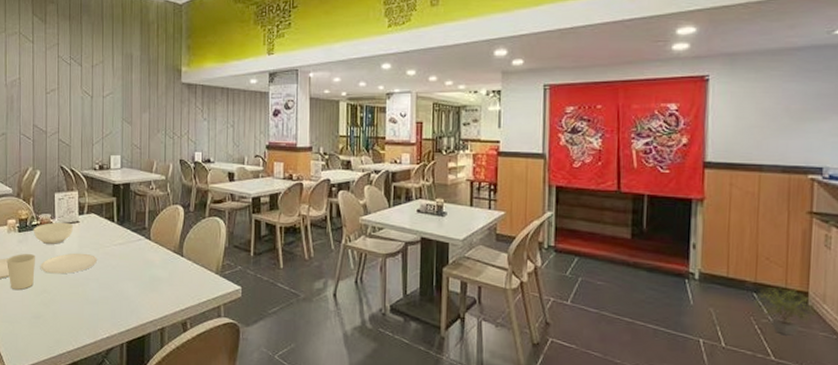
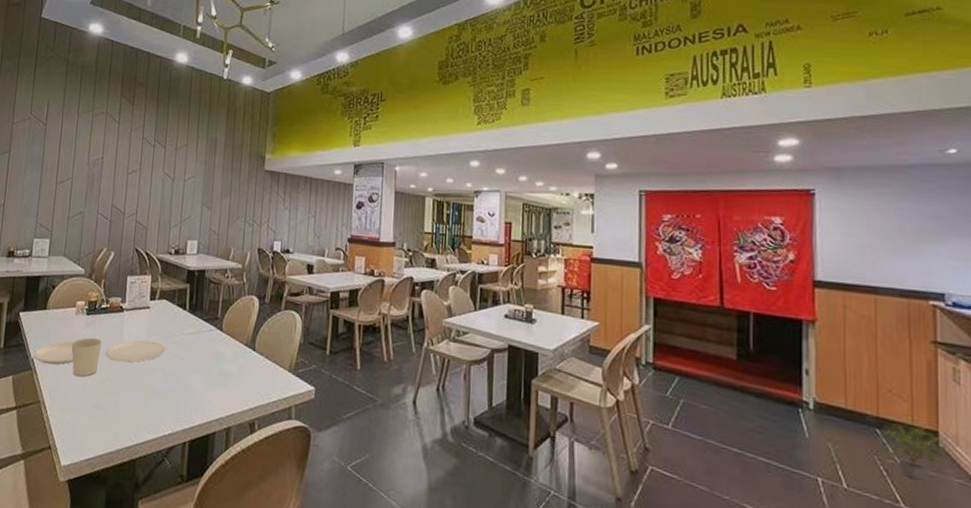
bowl: present [33,222,74,244] -> none [101,306,144,330]

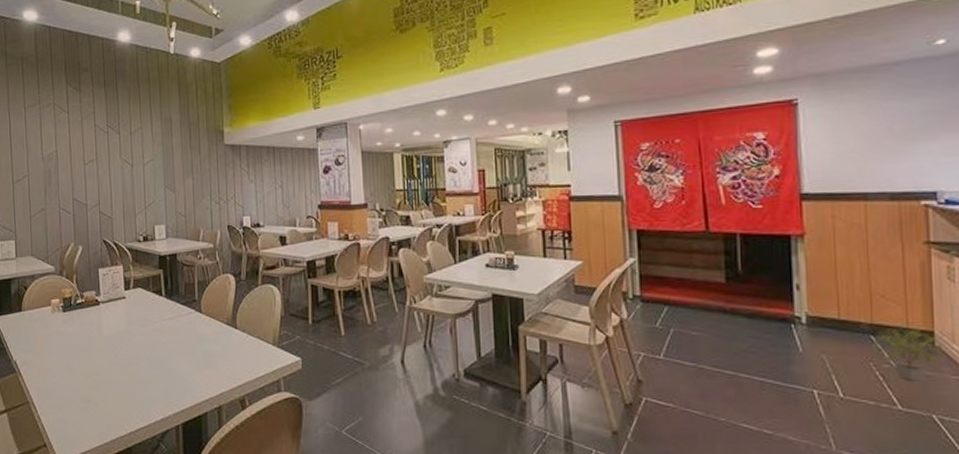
plate: present [34,341,74,364] -> none [16,340,56,365]
dixie cup: present [71,338,102,377] -> none [52,335,83,373]
plate: present [105,340,166,363] -> none [87,330,147,354]

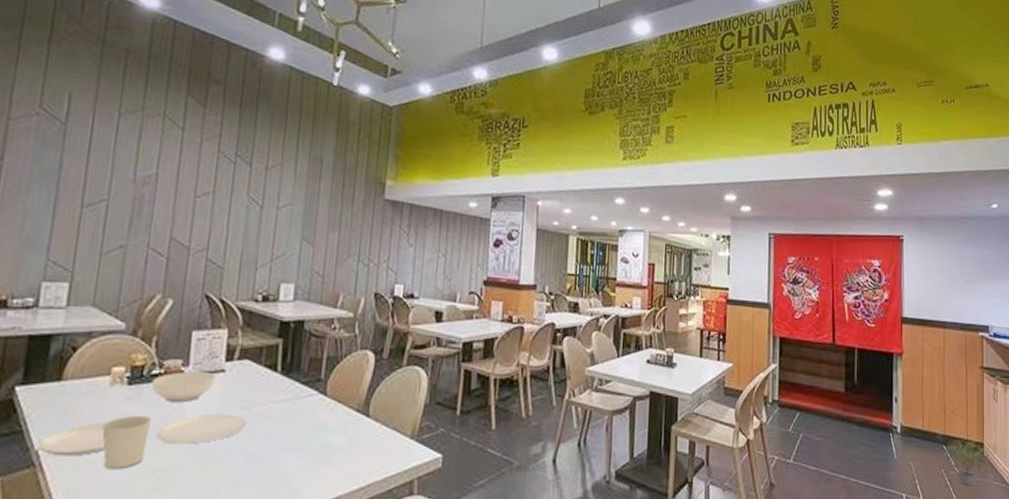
plate: none [16,340,56,365] -> present [39,422,106,456]
dixie cup: none [52,335,83,373] -> present [101,416,152,468]
bowl: none [78,299,120,323] -> present [151,370,217,402]
plate: none [87,330,147,354] -> present [156,413,248,444]

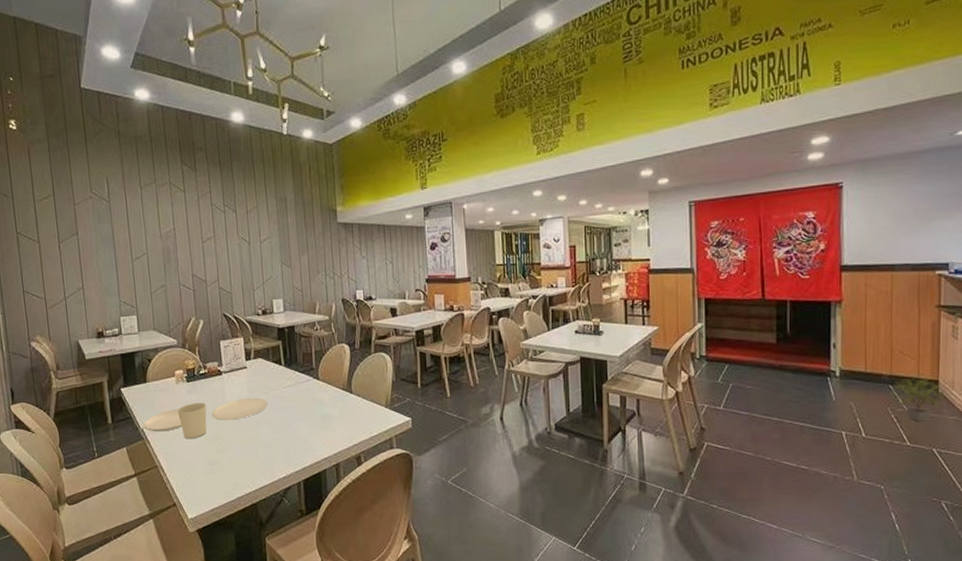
bowl: present [151,370,217,402] -> none [201,369,242,392]

